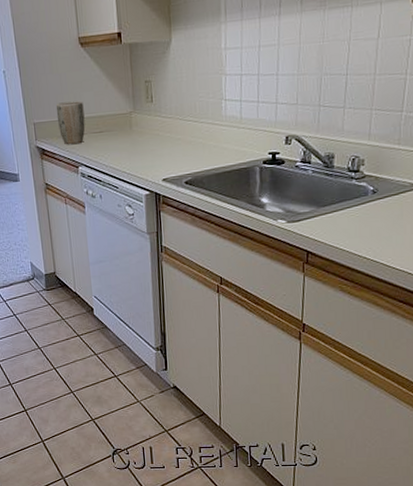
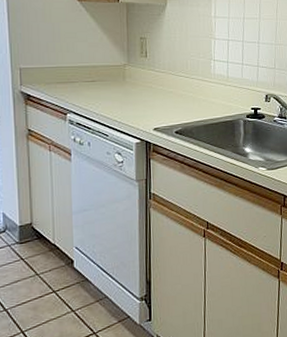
plant pot: present [55,101,85,145] -> none [46,50,77,92]

